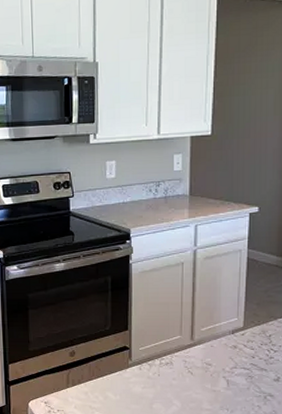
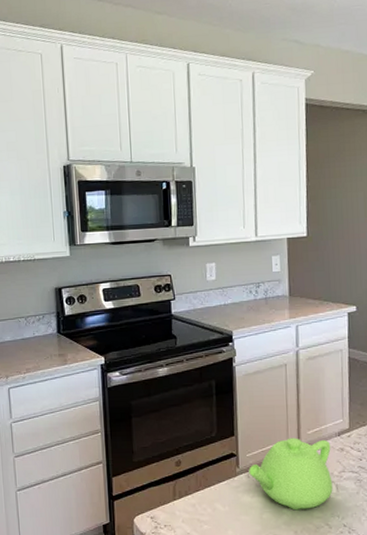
teapot: none [141,334,224,402] -> present [249,438,333,511]

